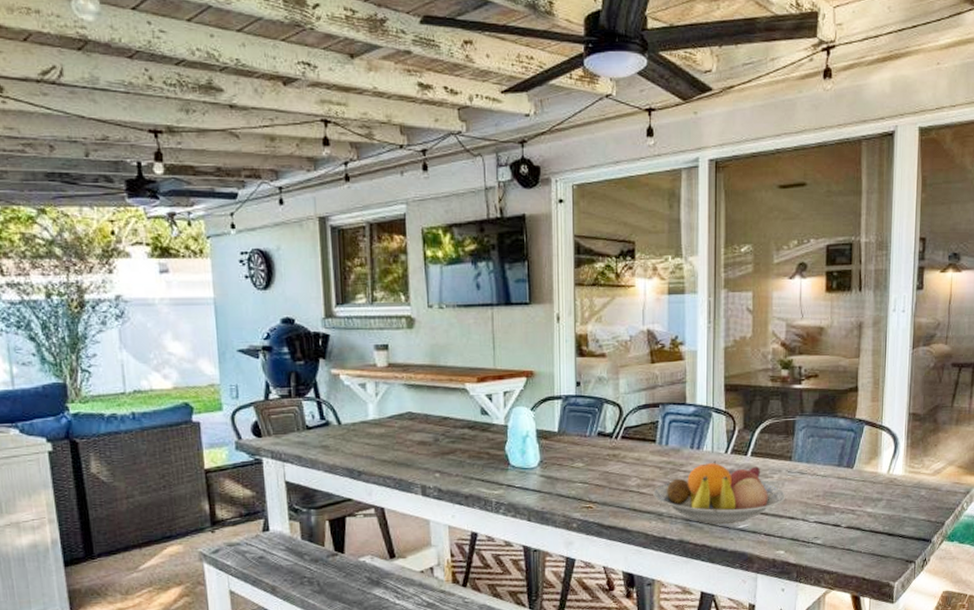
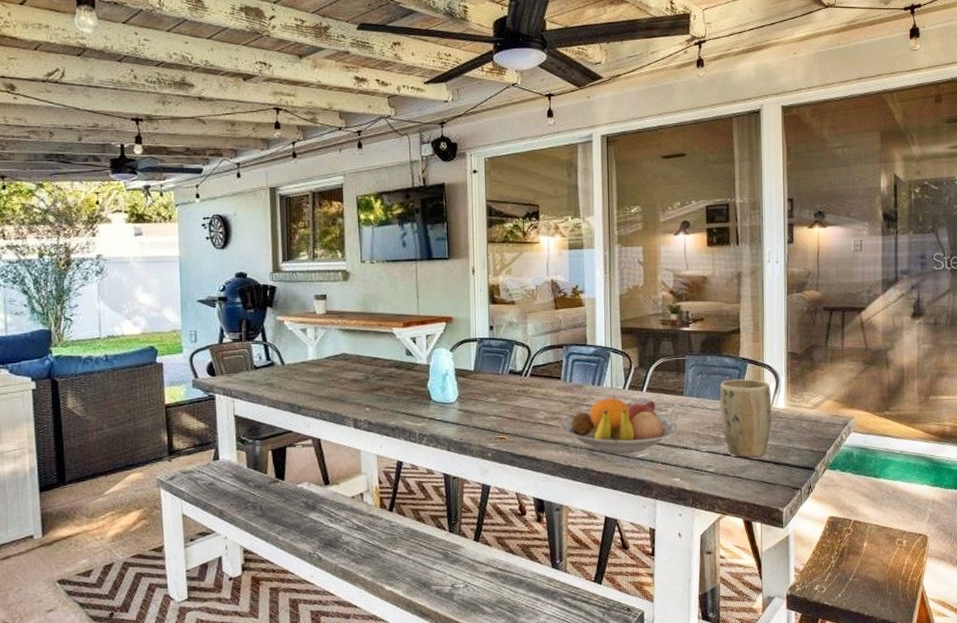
plant pot: none [831,442,889,528] -> present [719,379,772,458]

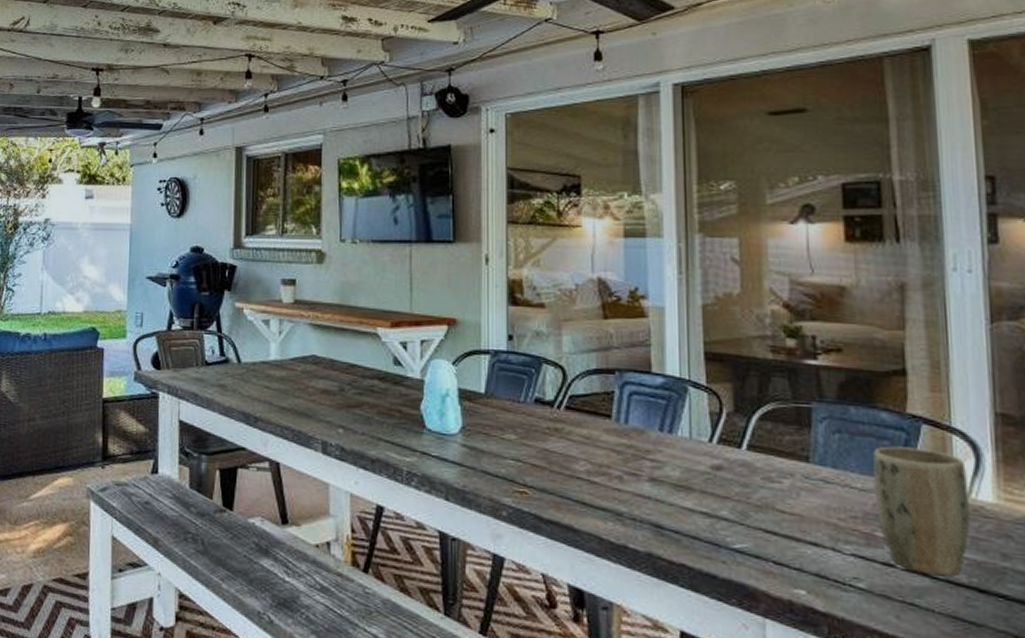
fruit bowl: present [560,396,680,454] -> none [609,450,804,541]

